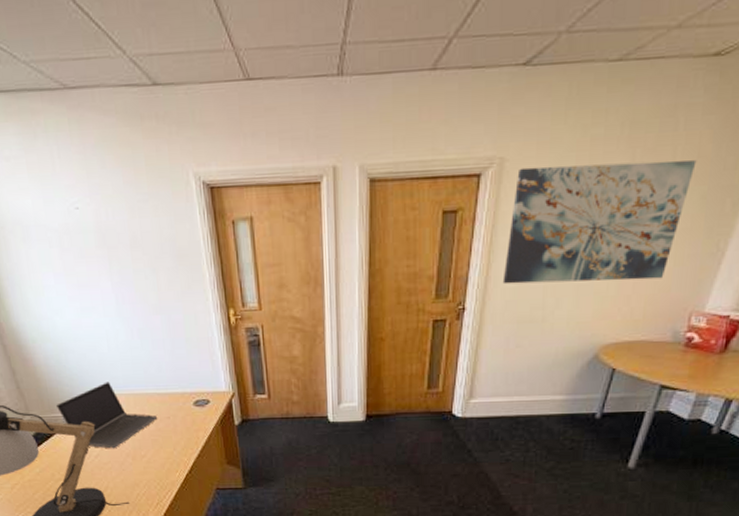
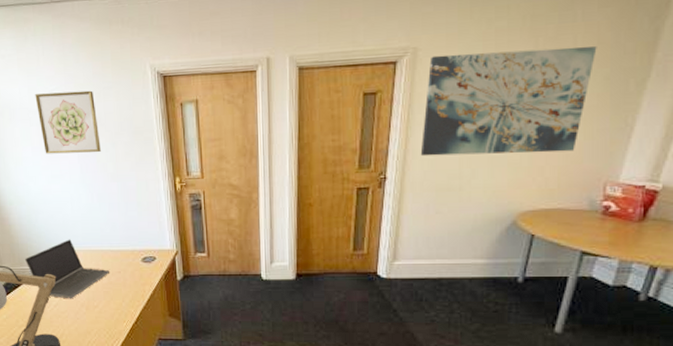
wall art: none [52,203,139,282] -> present [35,90,101,154]

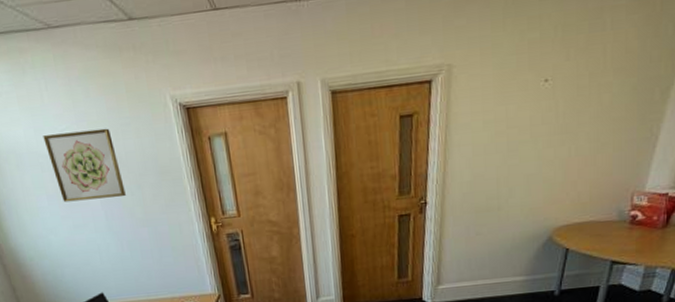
wall art: present [420,46,597,157] -> none [459,56,625,179]

